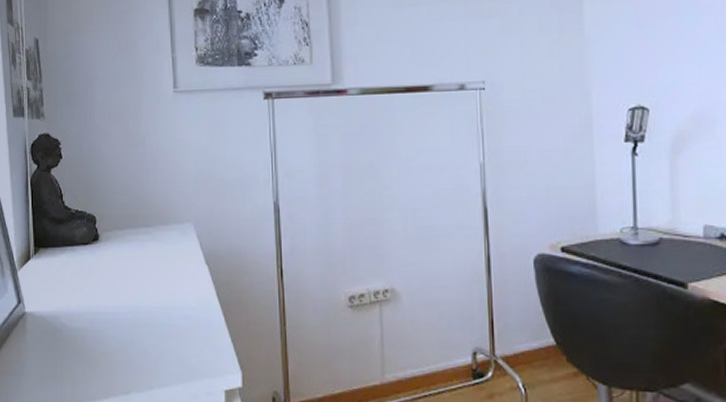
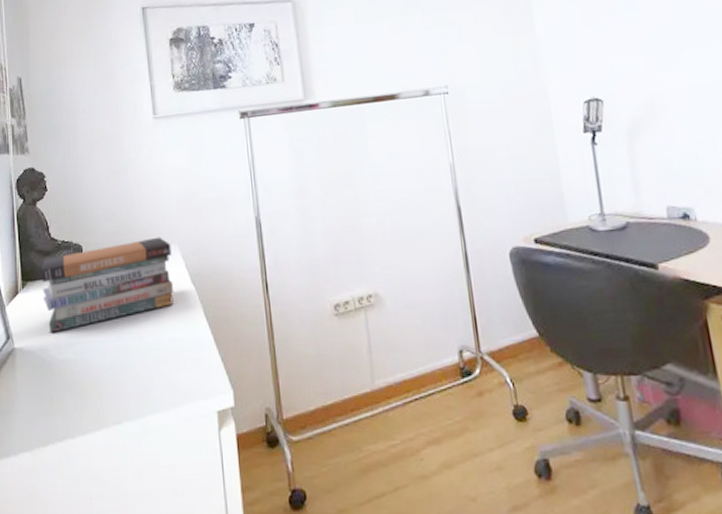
book stack: none [54,214,187,301] -> present [41,237,174,333]

